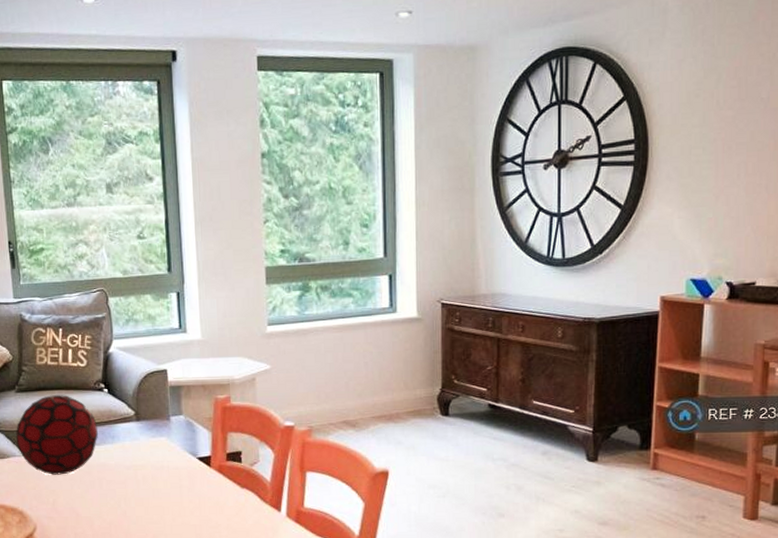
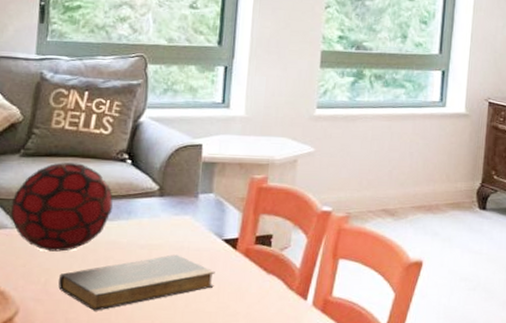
book: none [64,473,195,526] -> present [58,254,215,311]

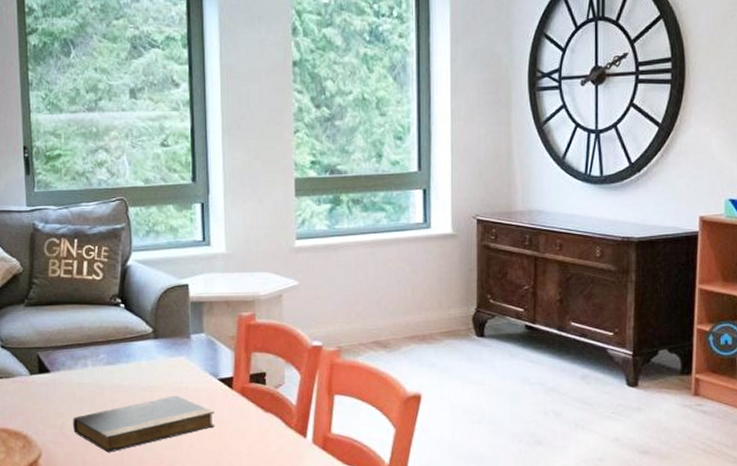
decorative orb: present [11,162,113,252] -> none [22,310,112,396]

